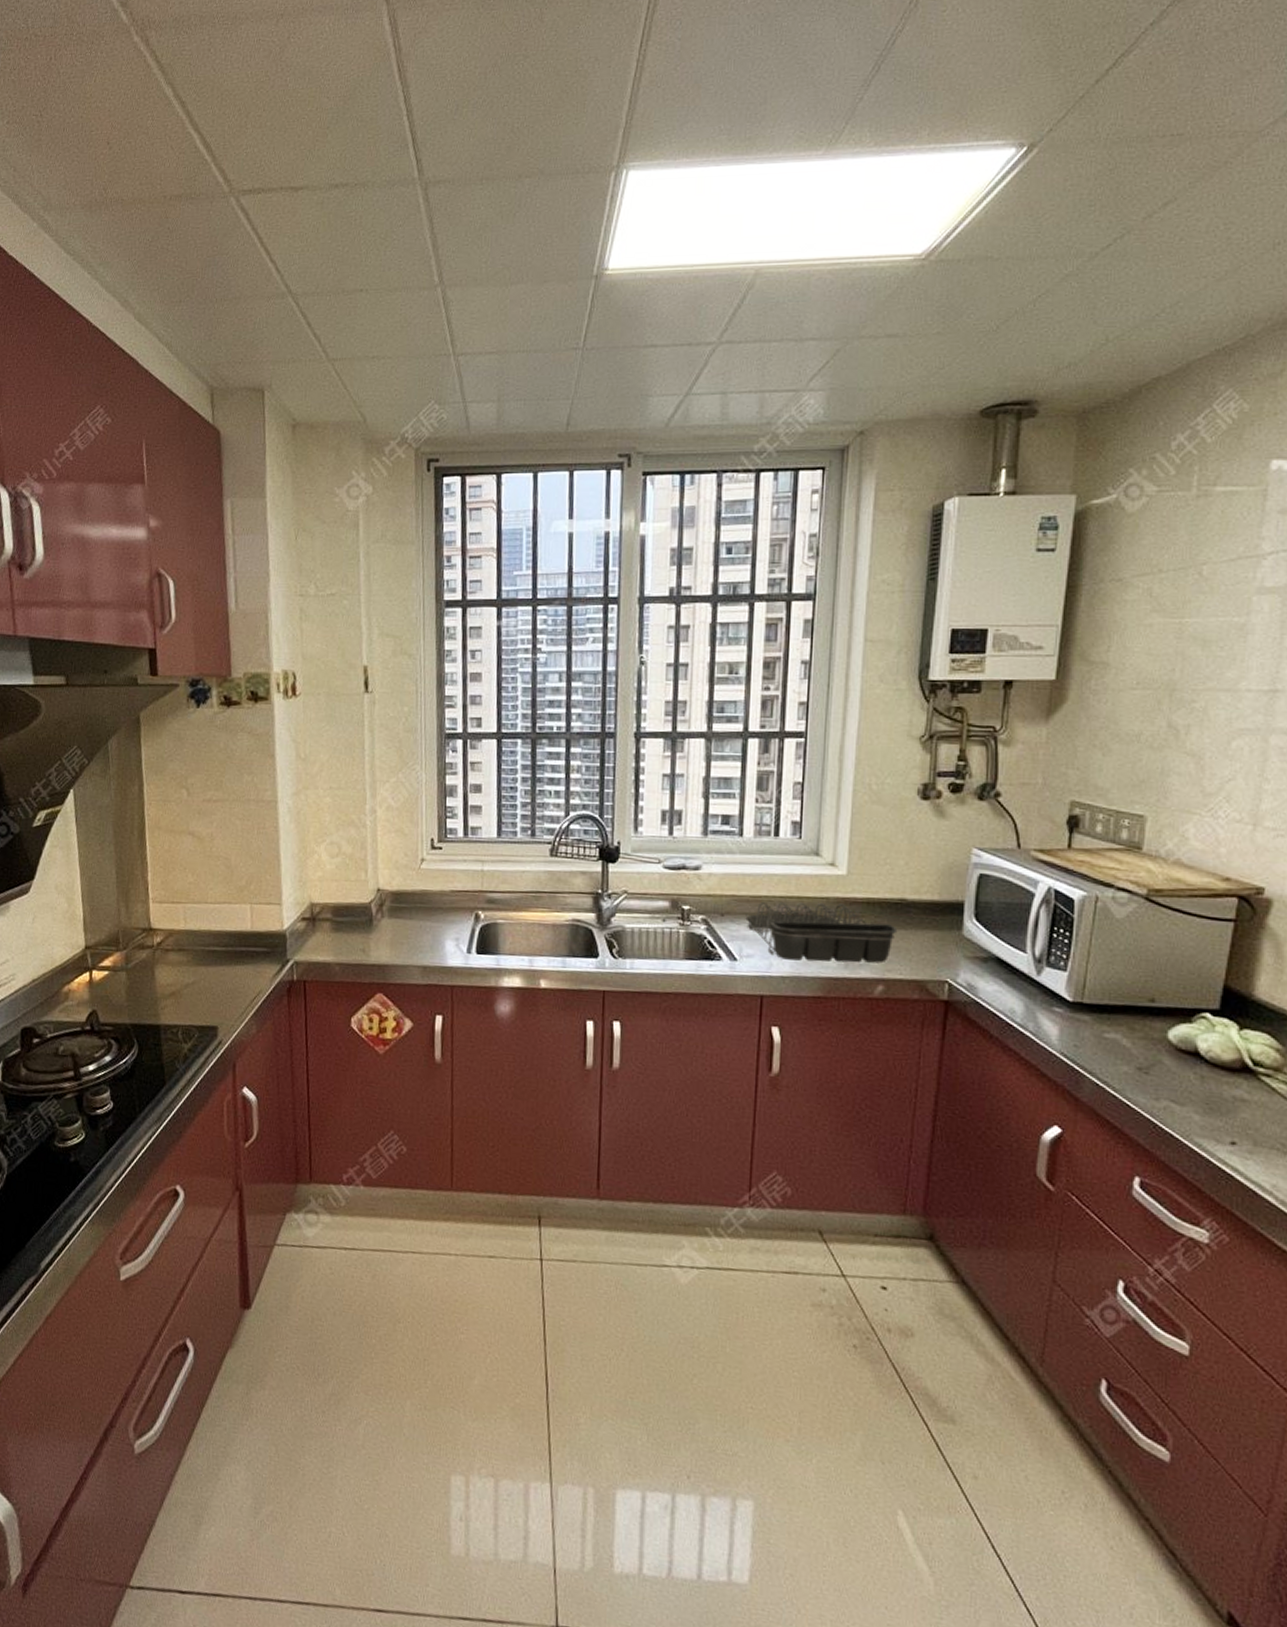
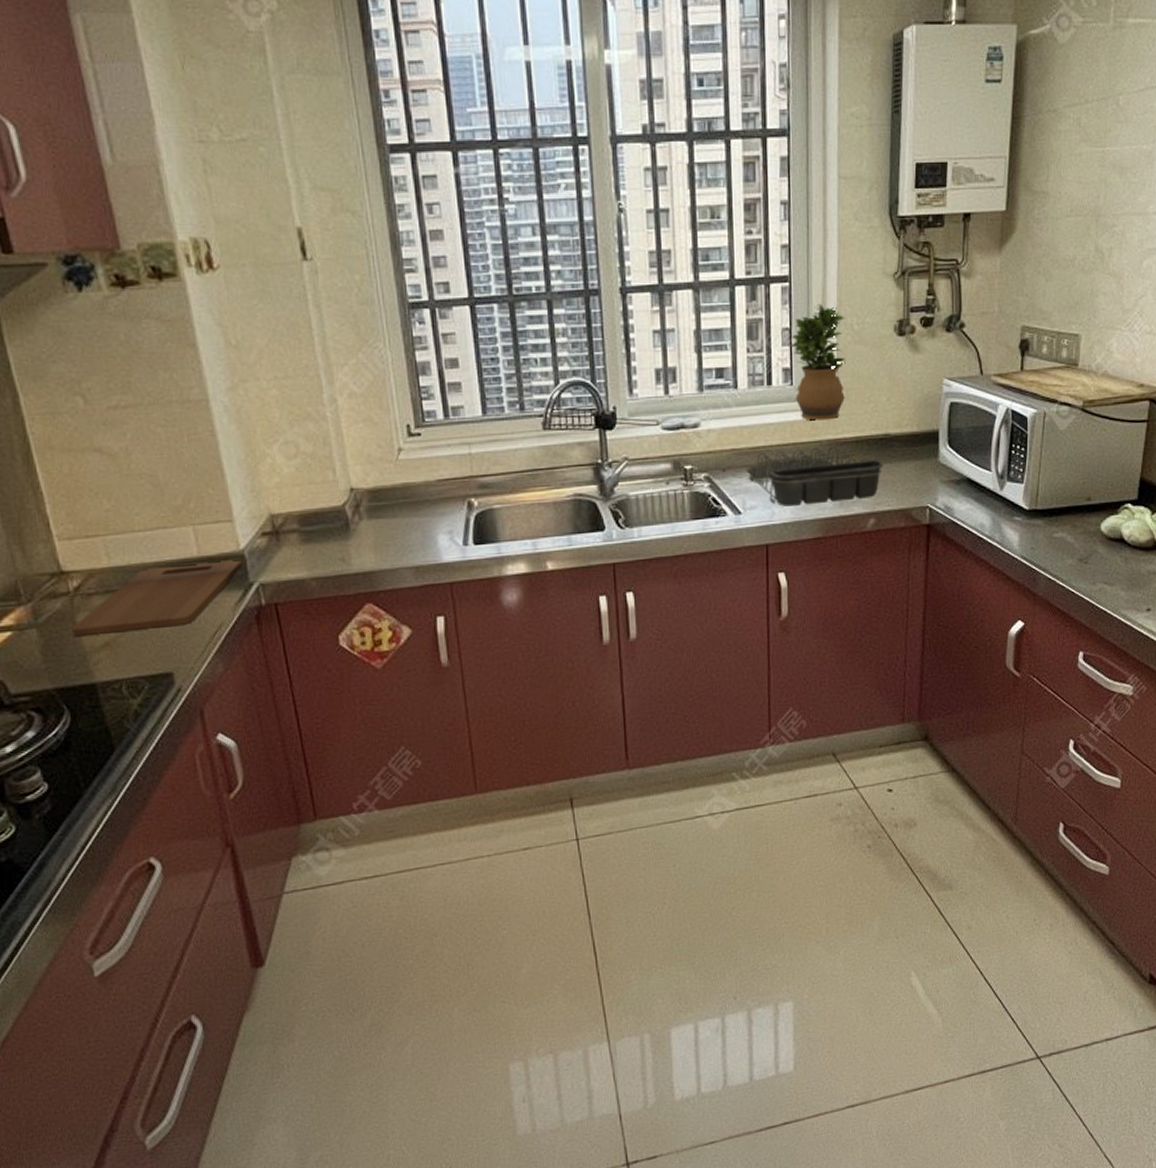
cutting board: none [150,934,283,987] -> present [72,558,242,636]
potted plant: none [800,761,862,878] -> present [789,303,845,421]

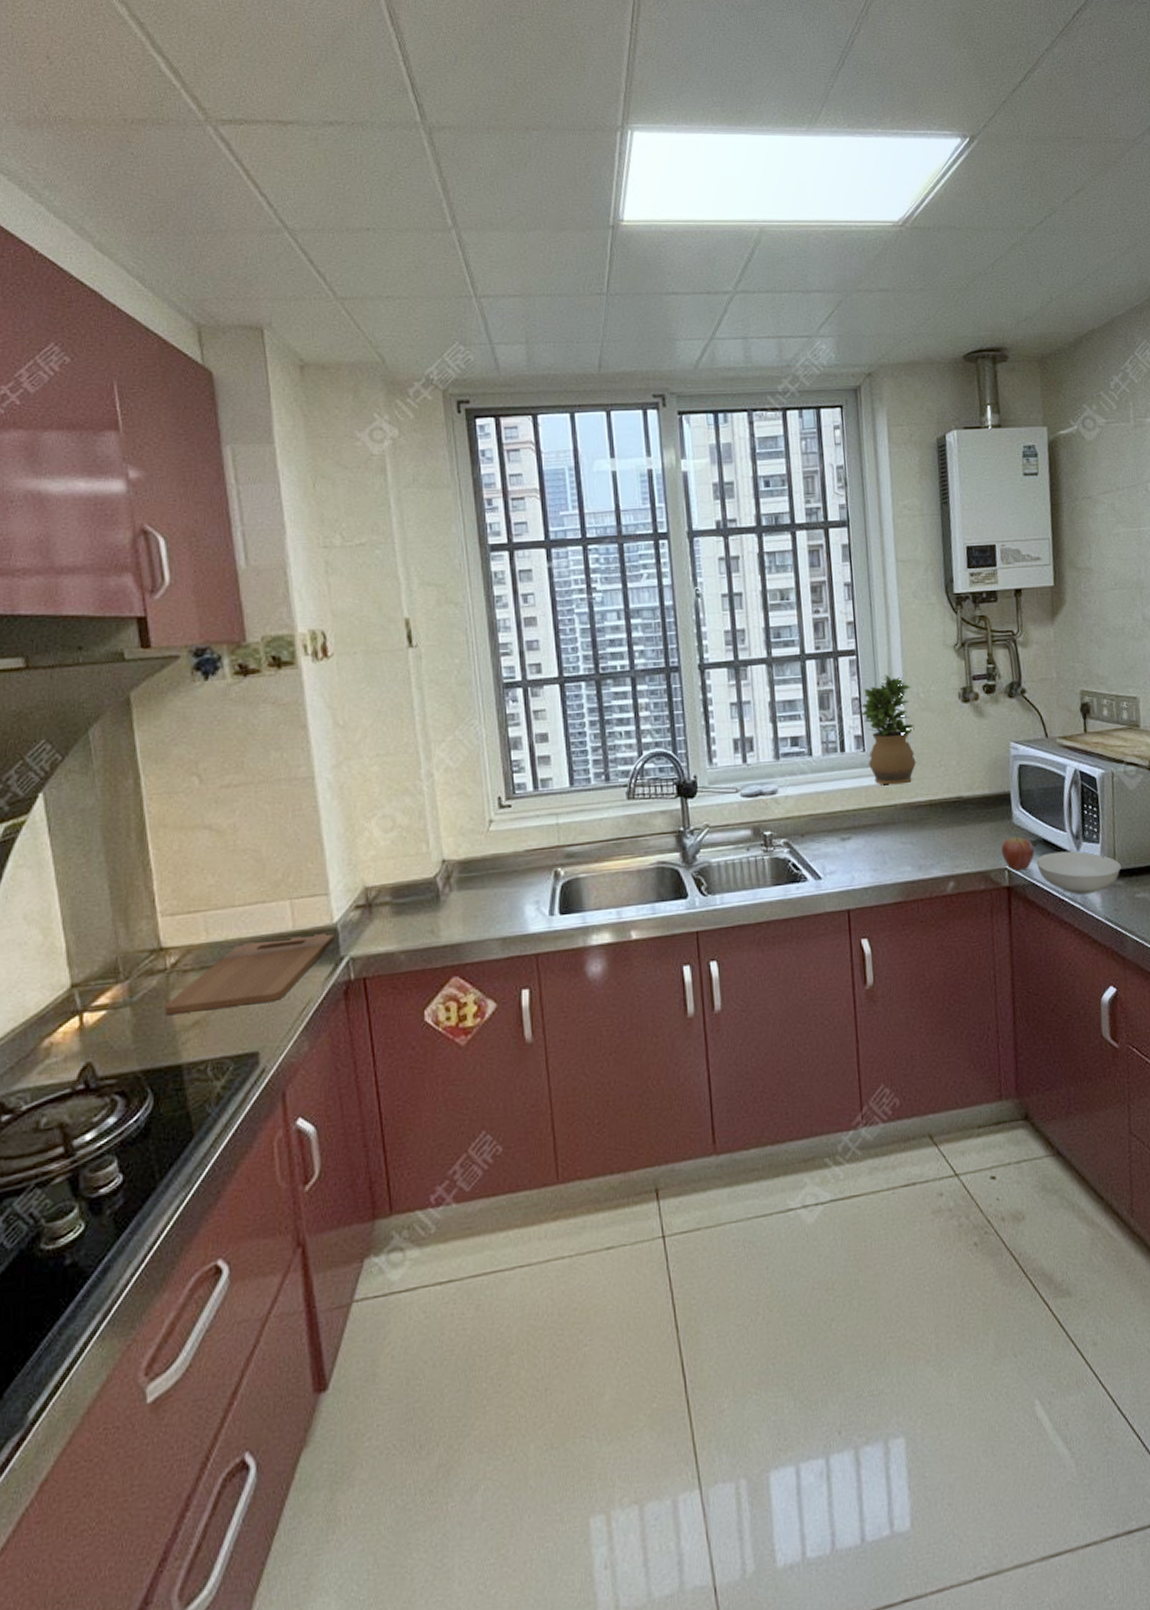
dish rack: present [746,445,884,507] -> none [824,808,959,871]
fruit: none [924,475,957,509] -> present [1001,836,1034,871]
bowl: none [959,490,1042,534] -> present [1036,851,1121,895]

